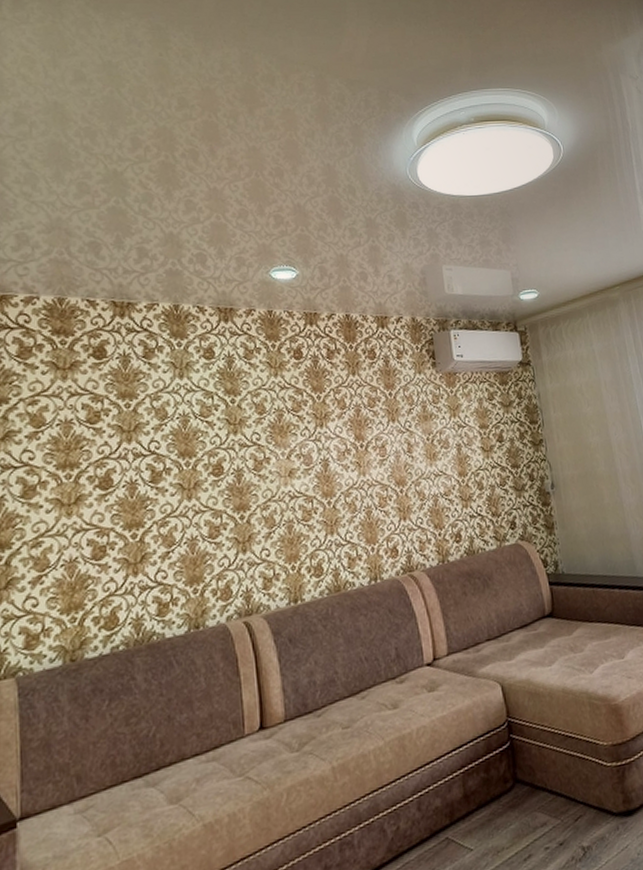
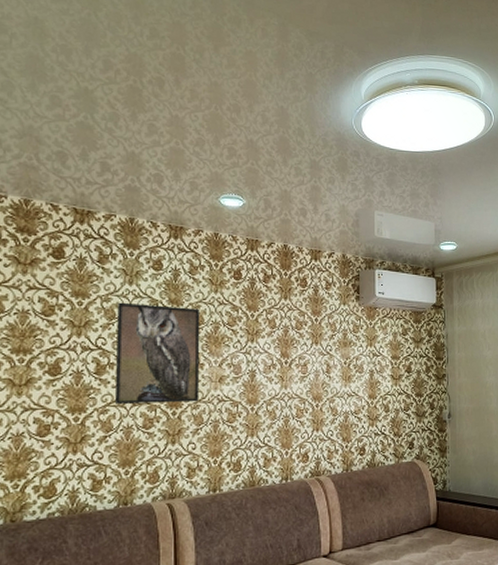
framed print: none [169,396,269,515] -> present [114,302,200,405]

